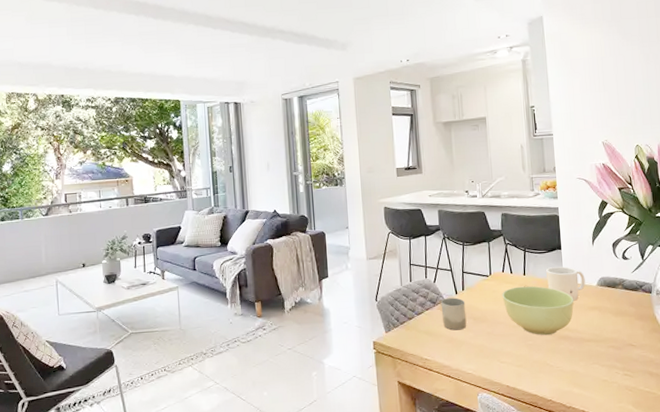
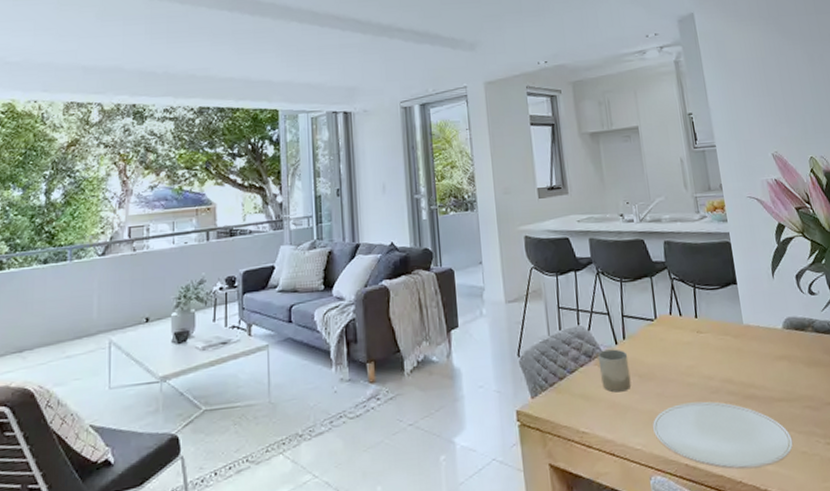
plate: none [482,339,597,391] -> present [653,401,793,470]
bowl: present [502,286,574,335] -> none [671,331,758,395]
mug: present [545,266,586,301] -> none [720,305,769,349]

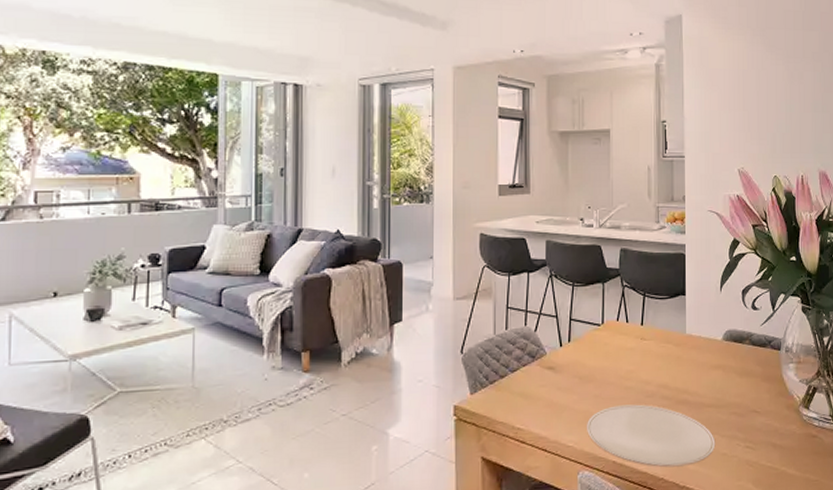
cup: present [597,349,631,392] -> none [541,351,571,392]

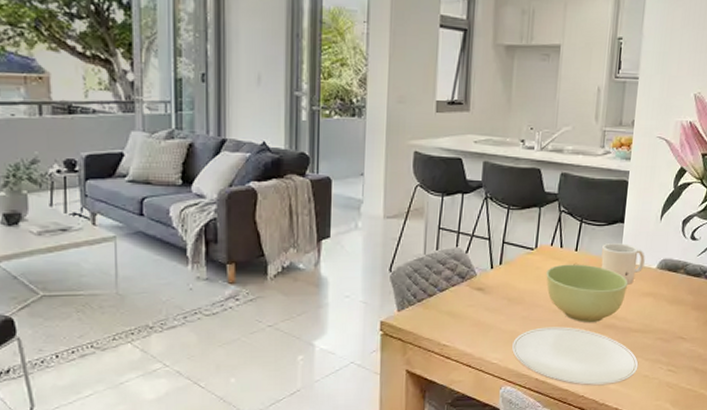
bowl: none [615,338,696,399] -> present [546,264,629,322]
mug: none [666,315,710,358] -> present [601,242,645,285]

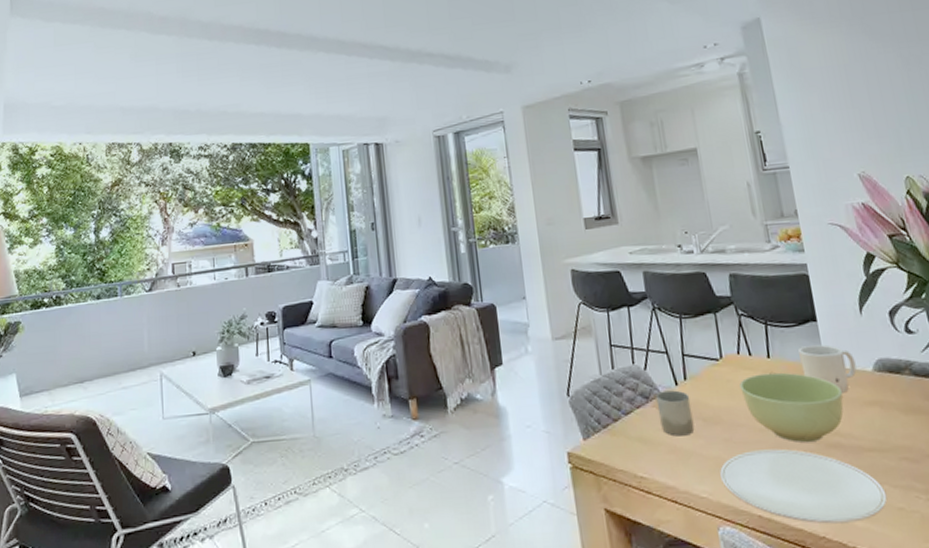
cup: none [469,273,501,312] -> present [655,390,695,436]

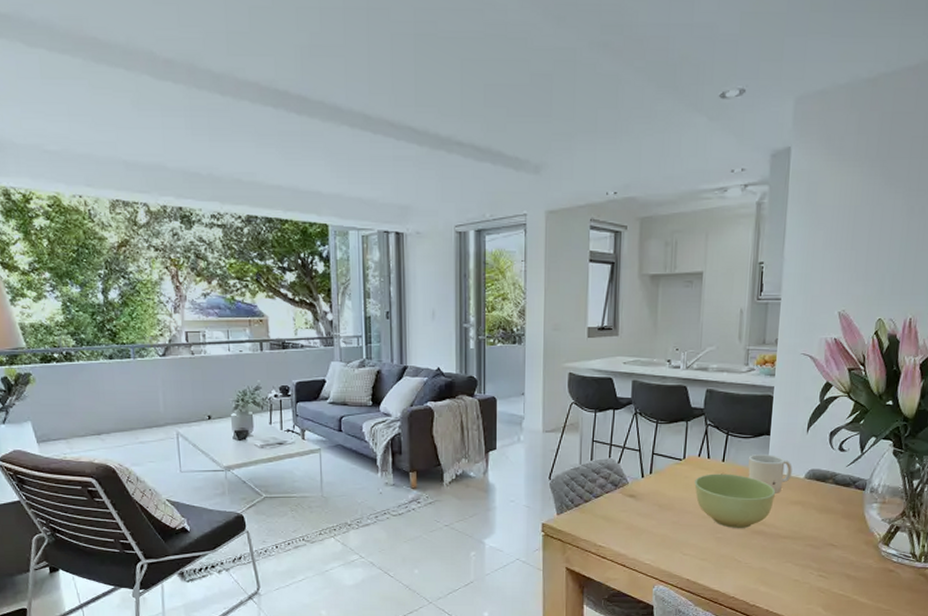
cup: present [655,390,695,436] -> none [622,481,652,517]
plate: present [720,449,888,524] -> none [664,532,789,588]

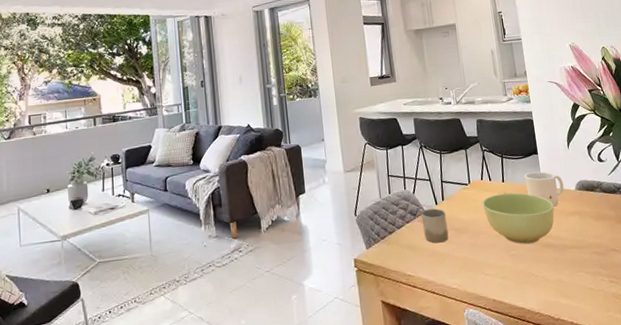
cup: none [622,481,652,517] -> present [421,208,449,243]

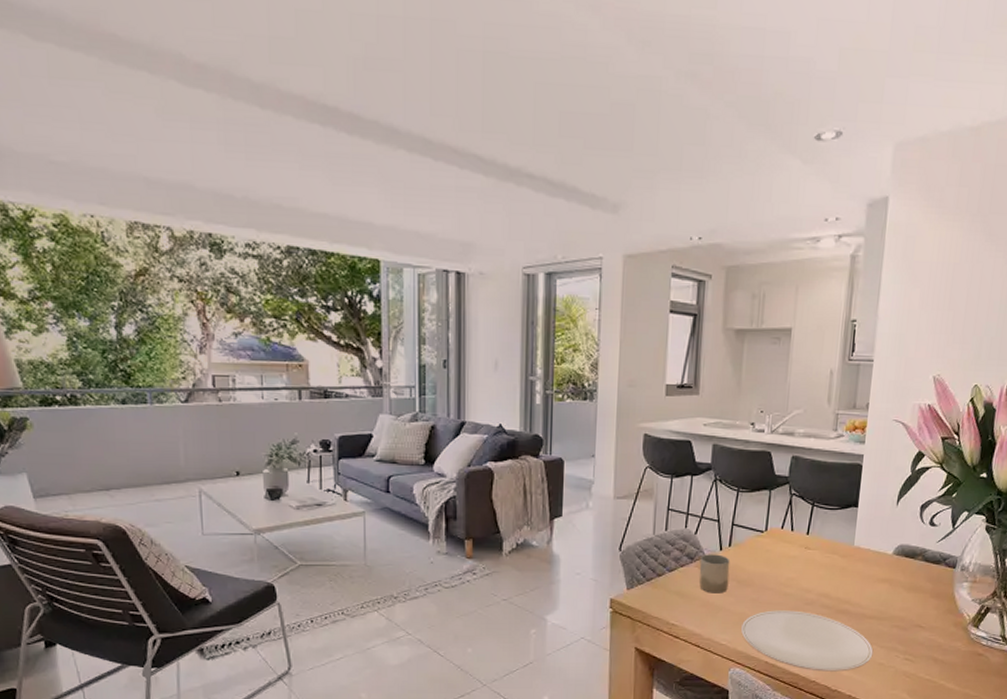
plate: none [466,249,582,303] -> present [741,610,874,672]
bowl: present [482,192,555,244] -> none [776,547,863,607]
mug: present [523,171,564,207] -> none [833,526,881,570]

